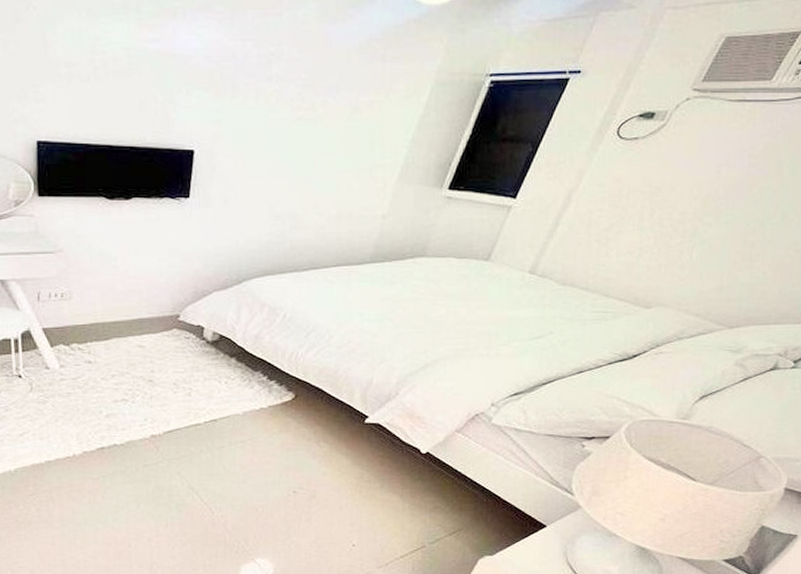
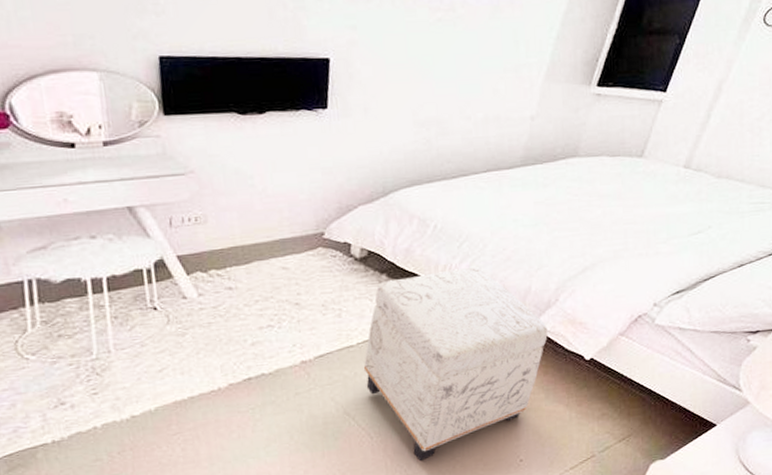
ottoman: none [209,356,386,539] -> present [363,267,548,462]

